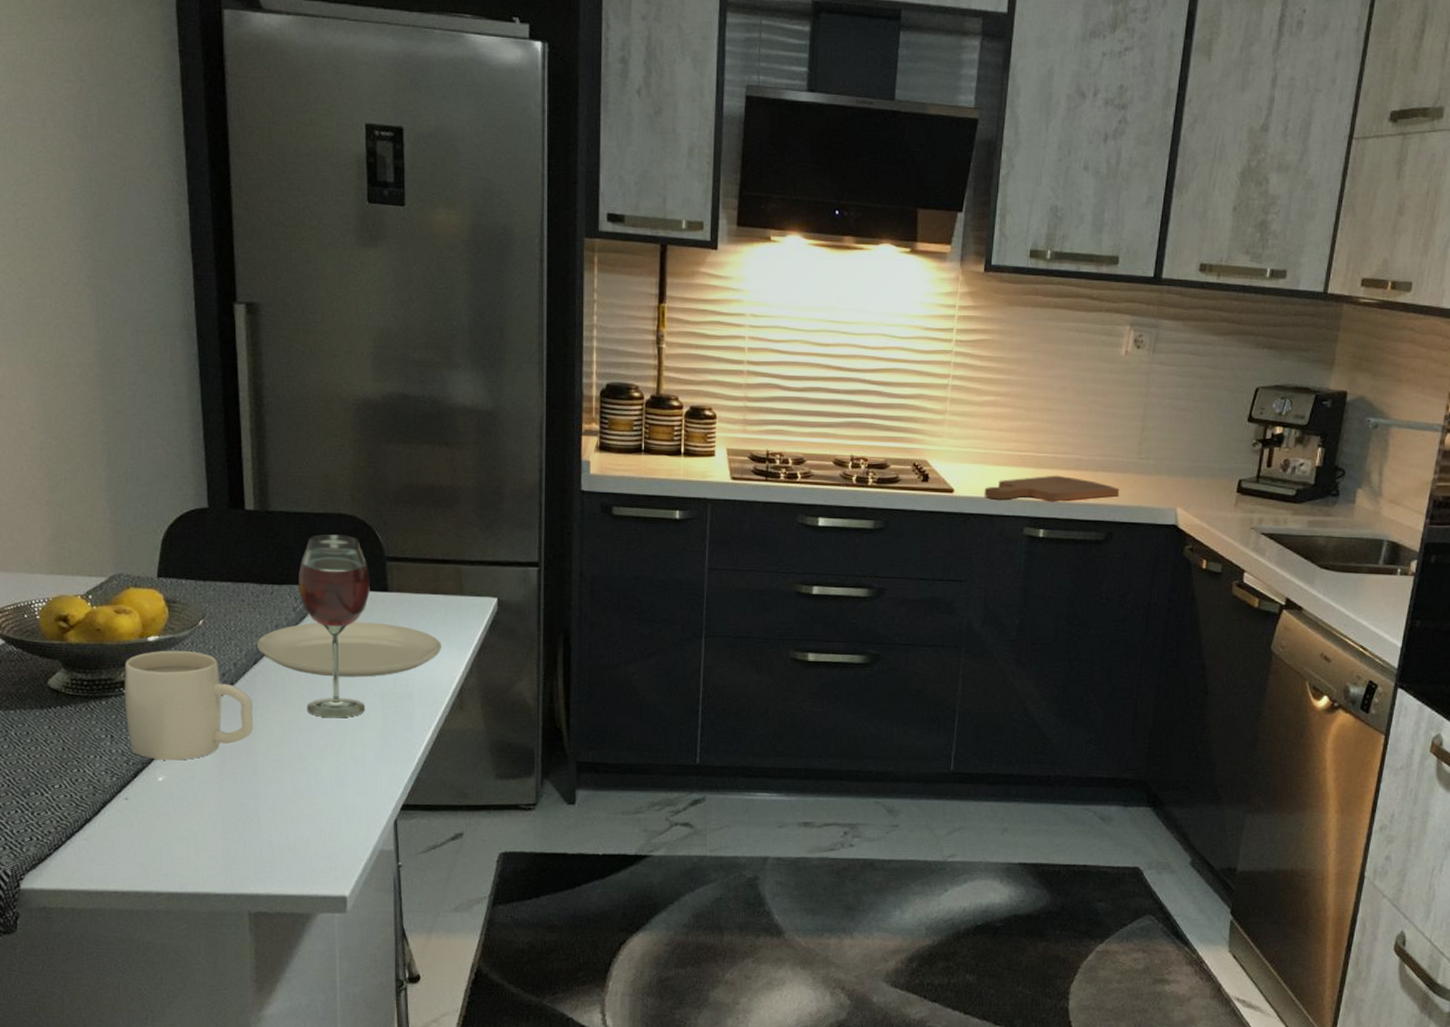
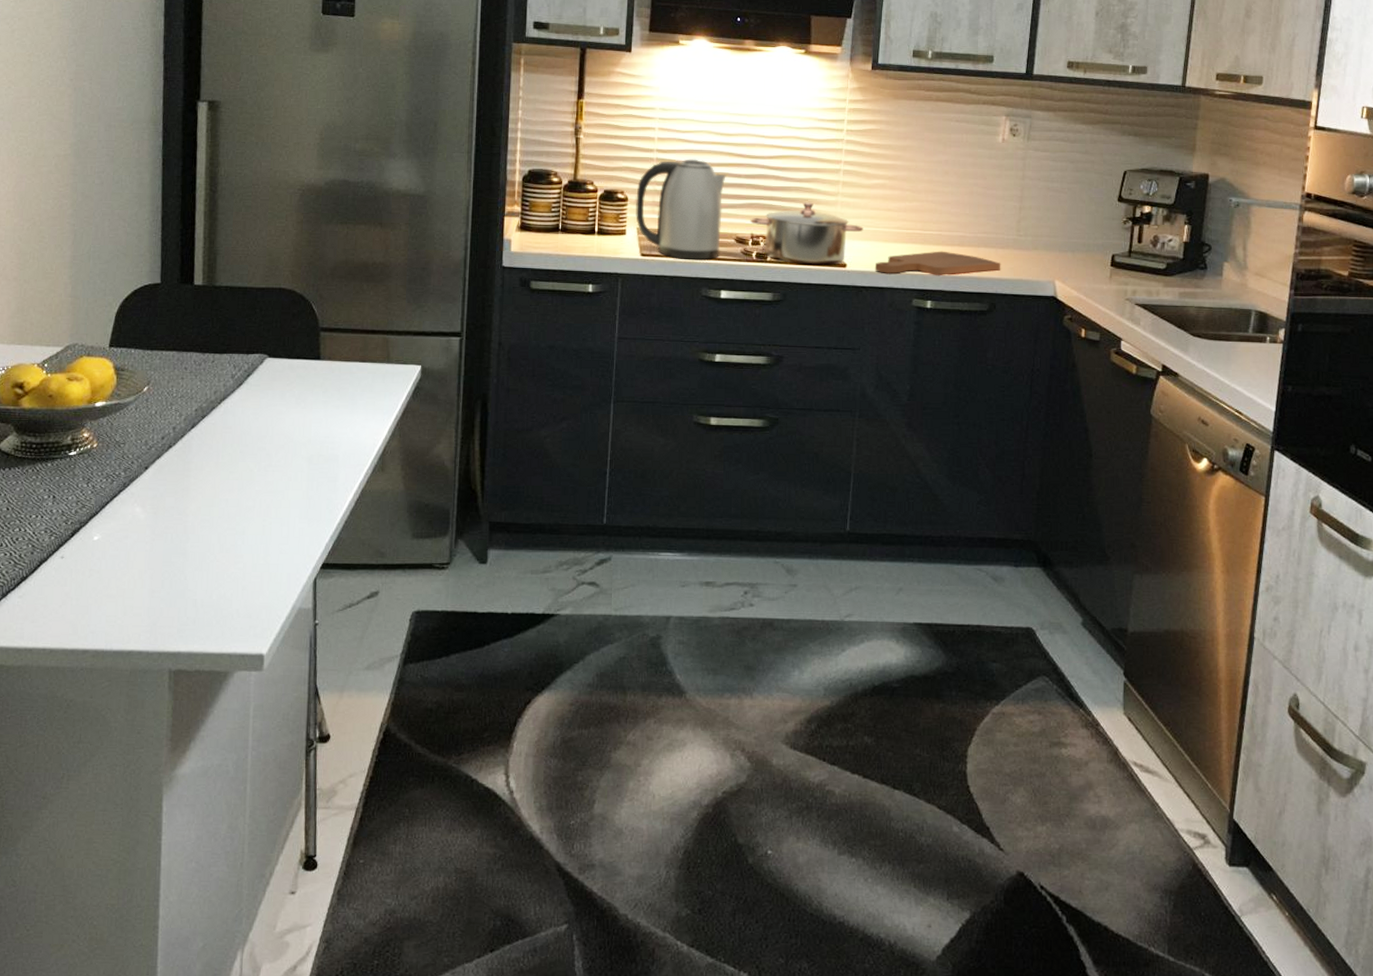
mug: present [124,650,254,761] -> none [68,415,188,520]
plate: present [257,622,441,677] -> none [196,388,367,440]
wineglass: present [298,535,370,718] -> none [237,307,304,480]
kettle: none [725,372,824,485] -> present [636,159,726,260]
cooking pot: none [850,421,973,491] -> present [750,202,864,266]

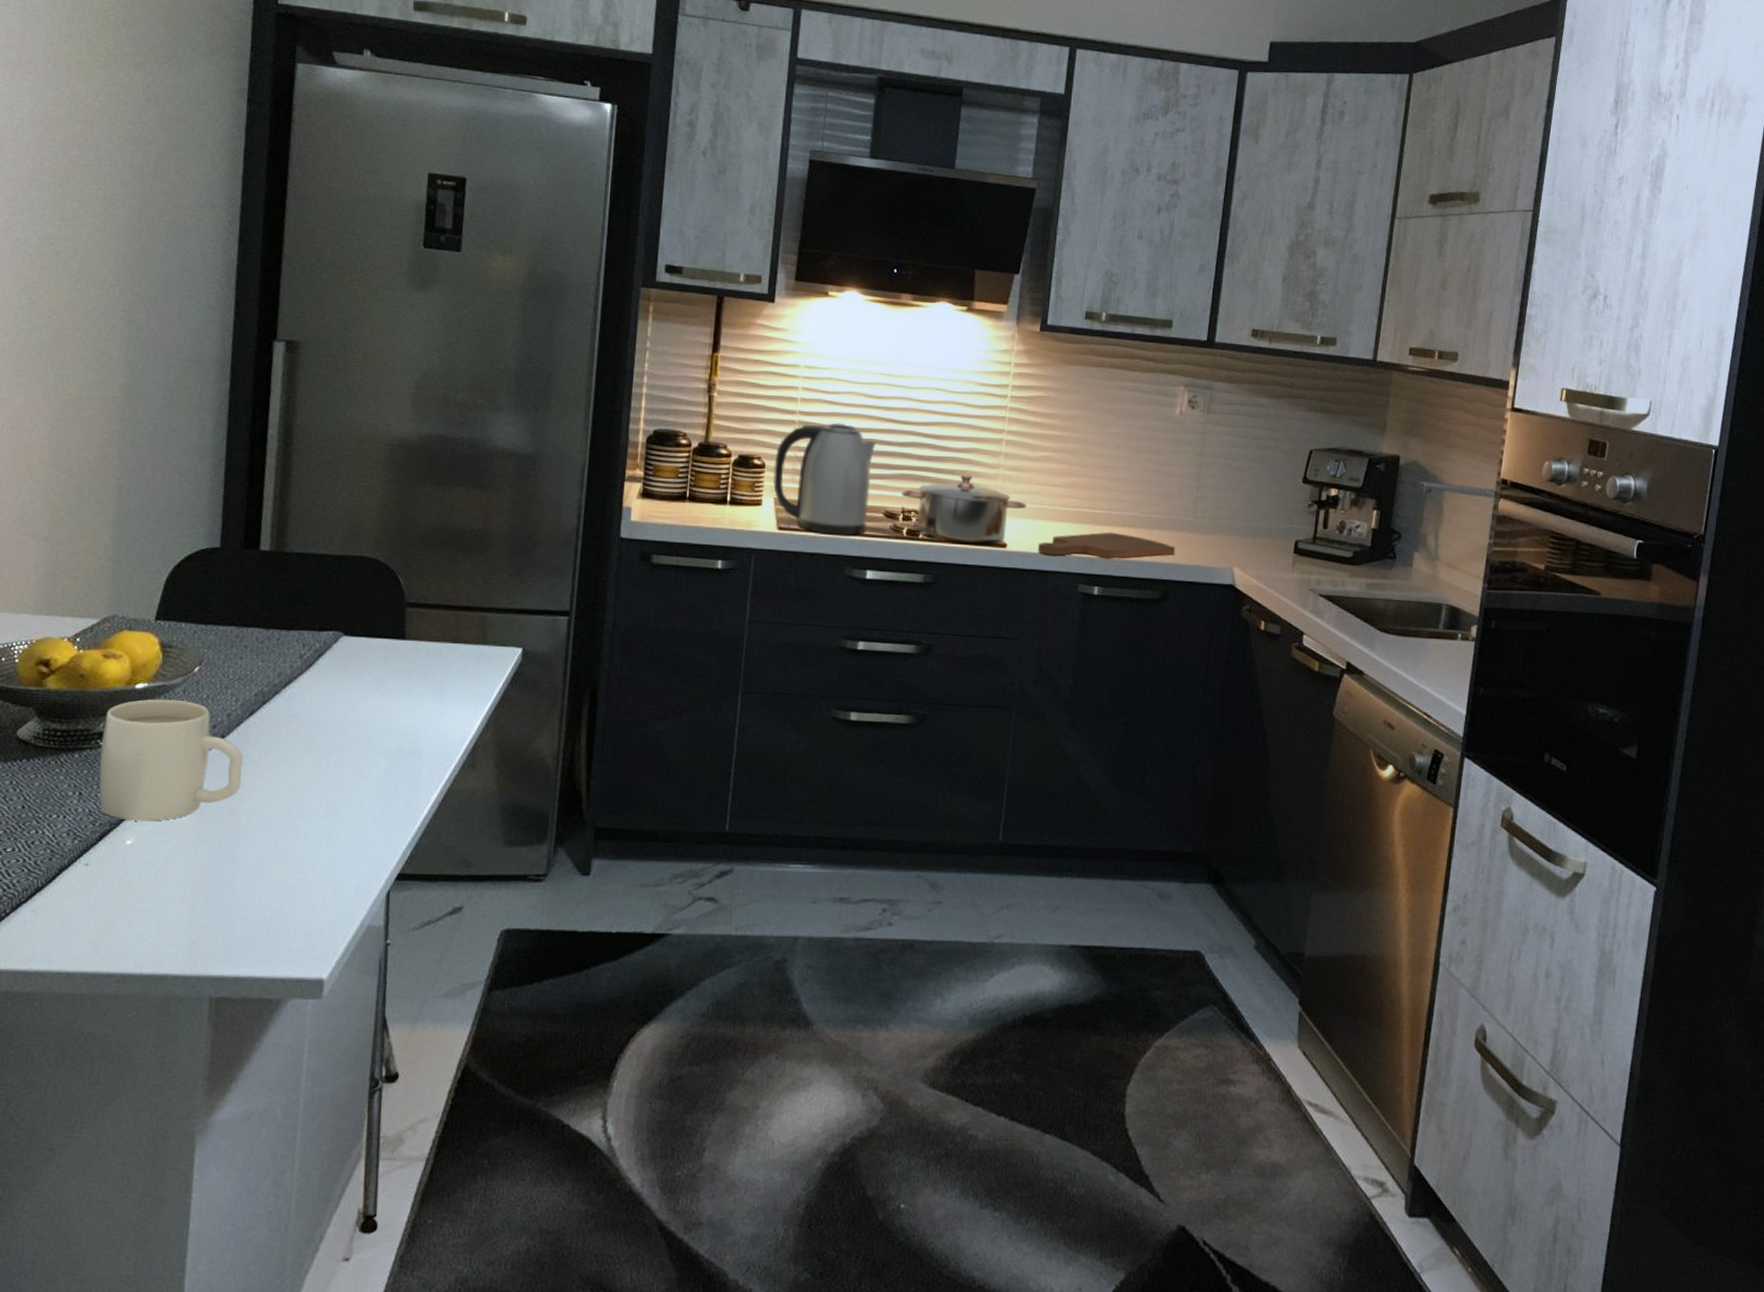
mug: none [68,415,188,520] -> present [99,699,243,822]

